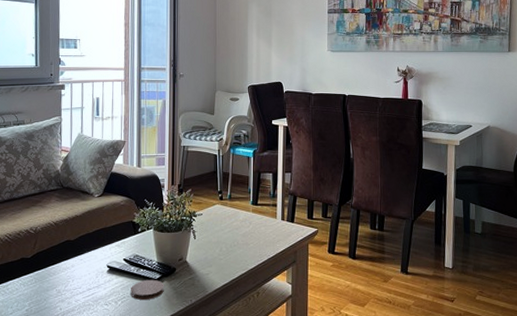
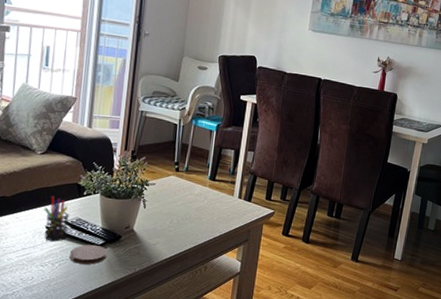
pen holder: none [104,236,127,280] -> present [44,196,69,242]

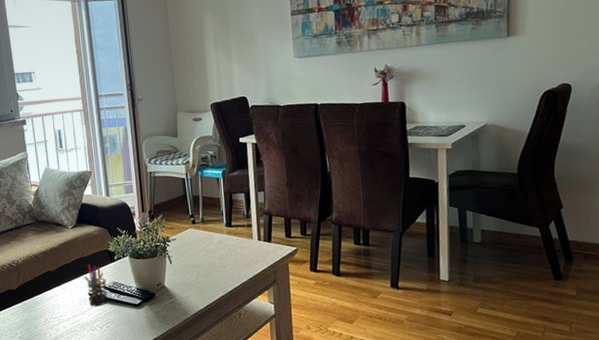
coaster: present [70,244,107,265] -> none [113,304,146,324]

